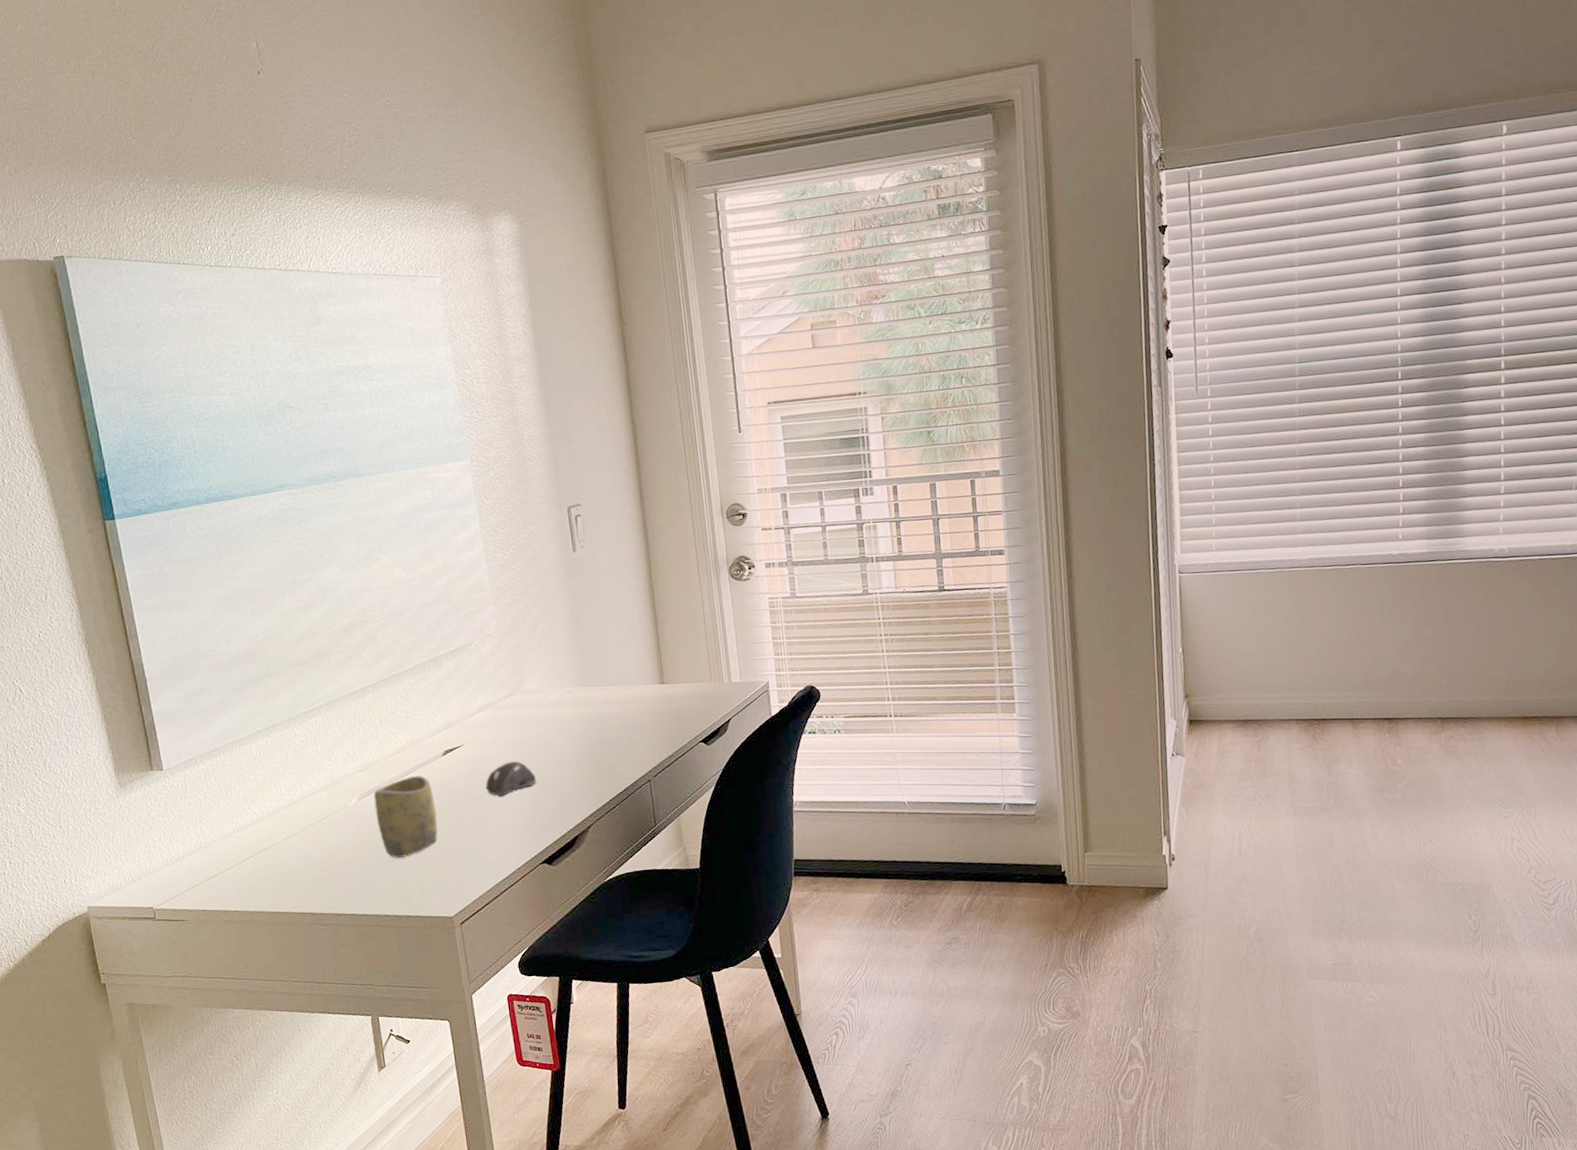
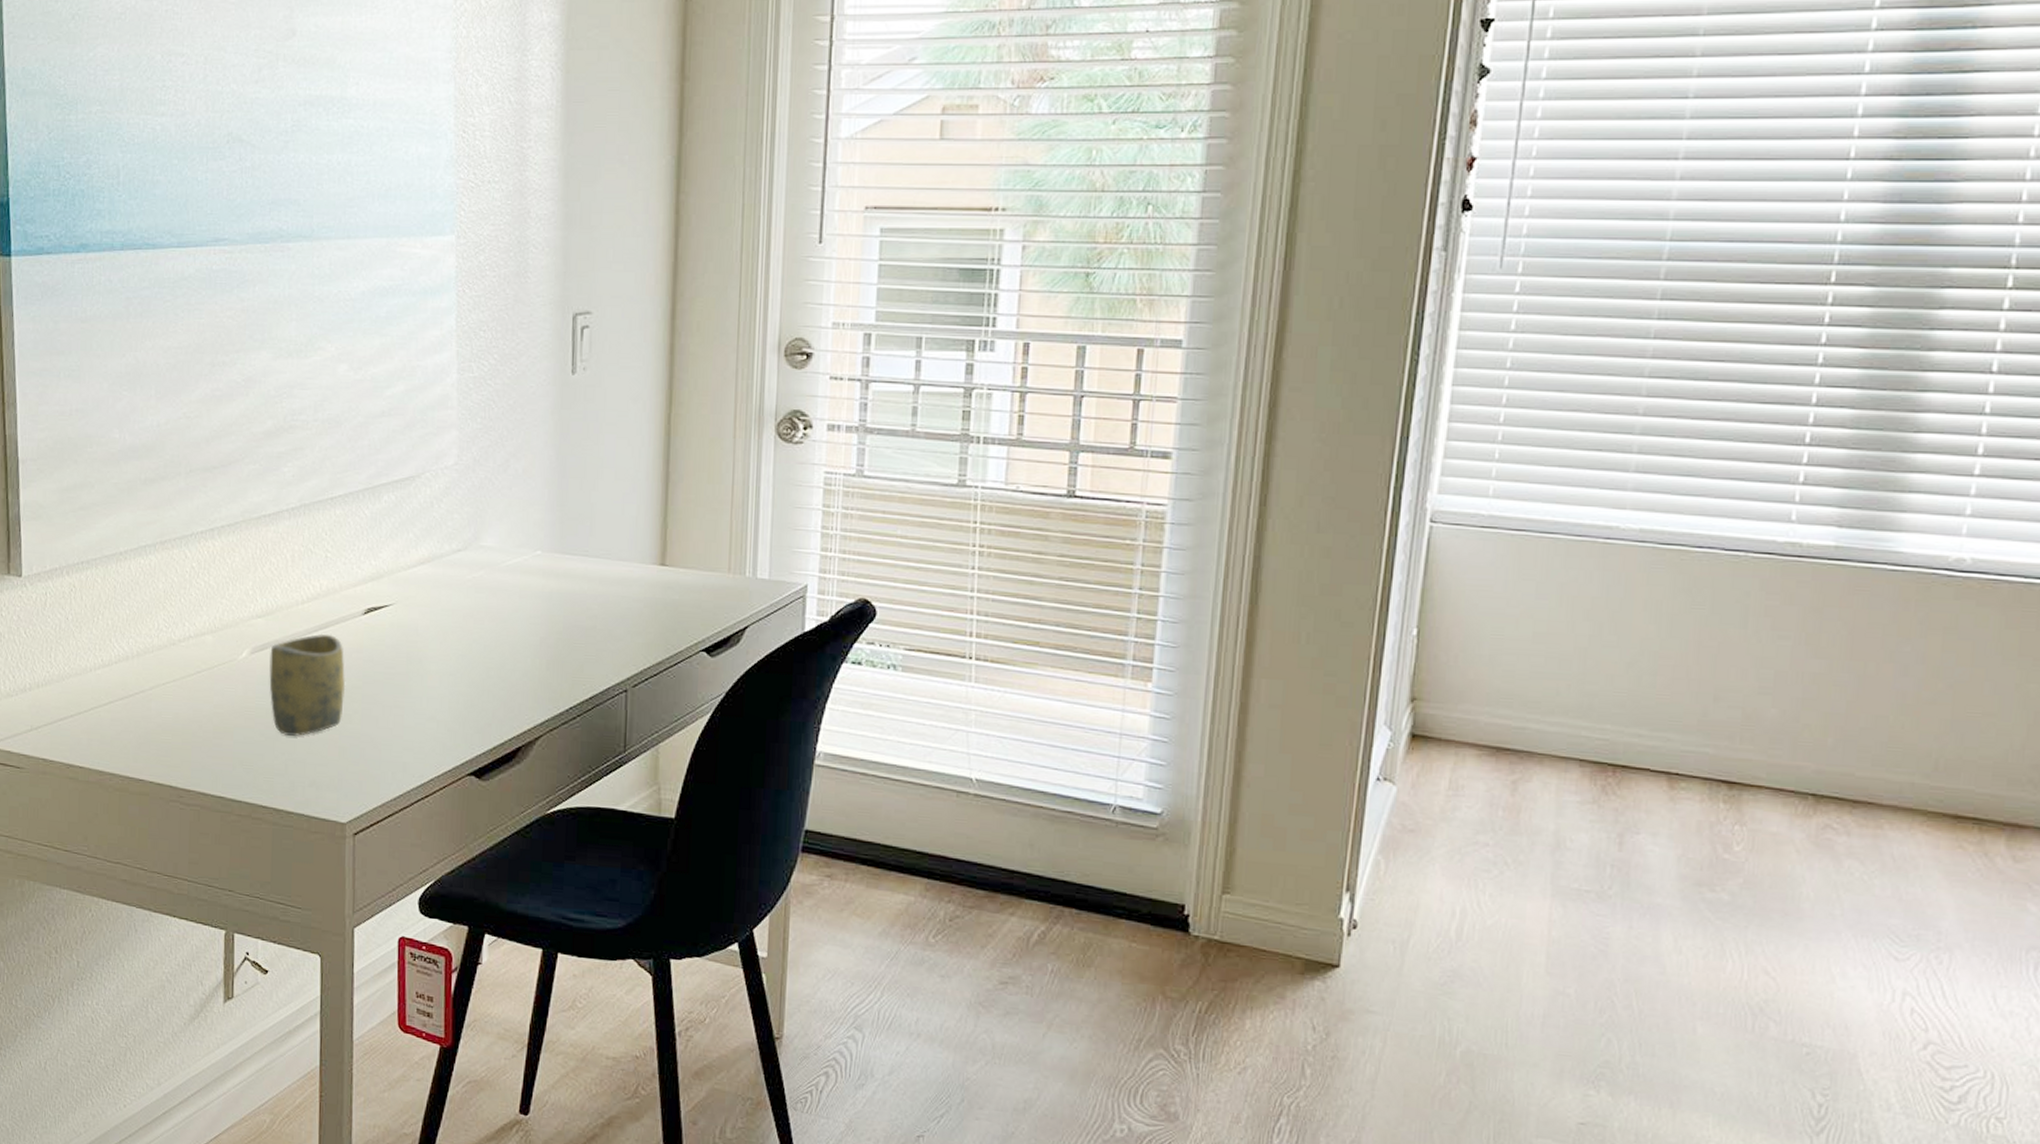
computer mouse: present [485,760,537,796] -> none [411,635,479,679]

